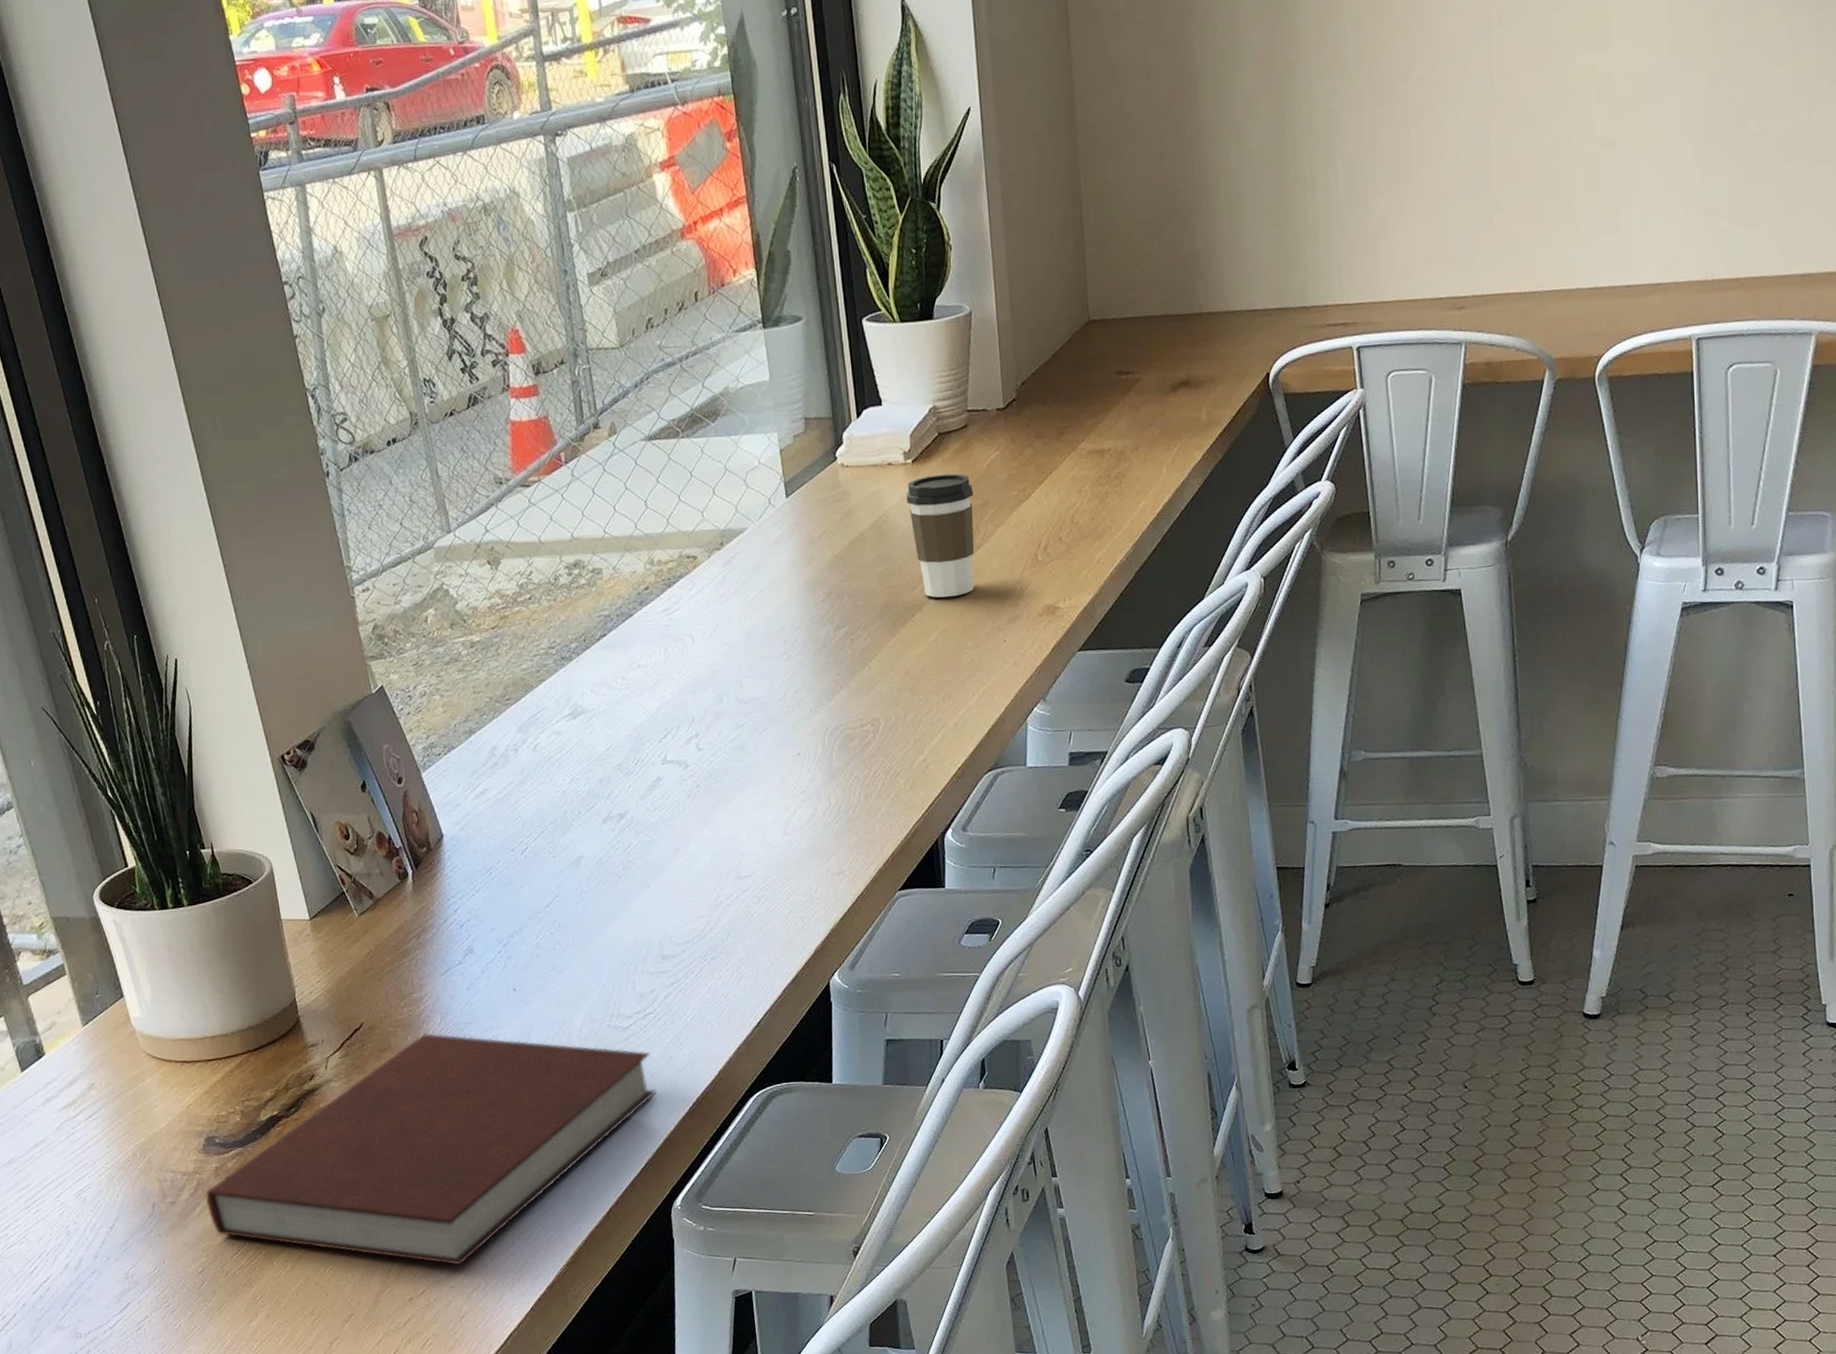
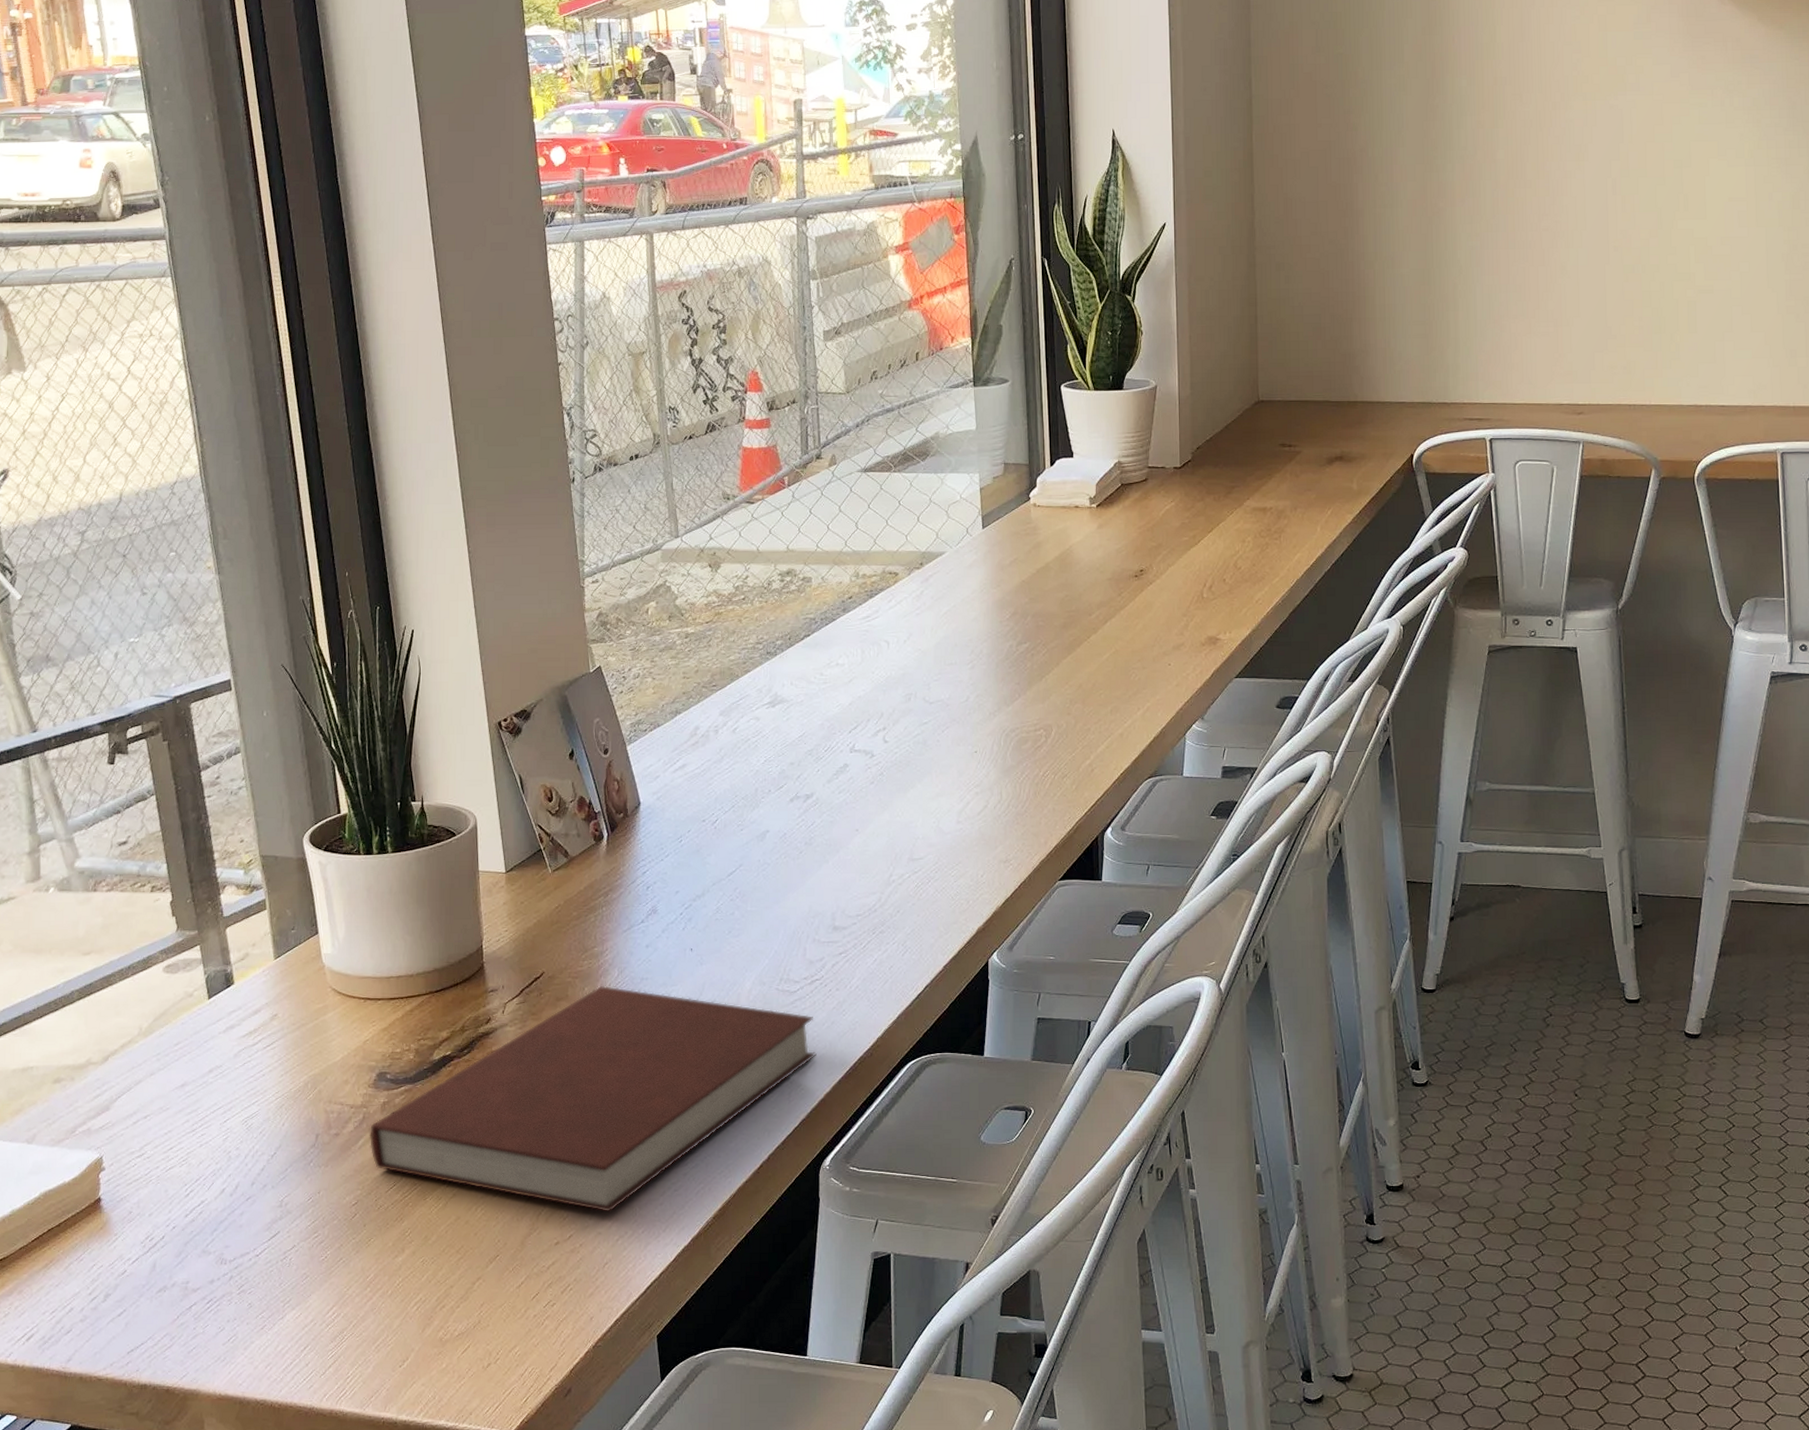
coffee cup: present [906,473,975,598] -> none [1090,518,1149,623]

